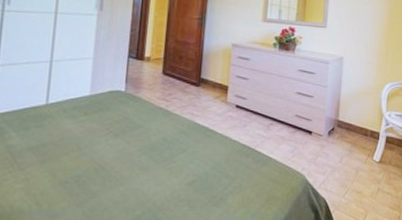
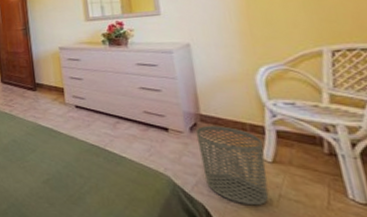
waste bin: none [331,131,376,198] -> present [195,126,269,206]

